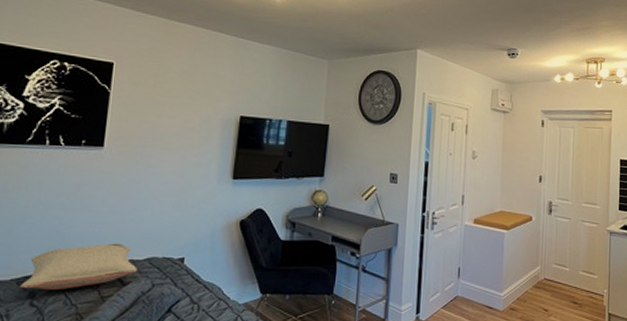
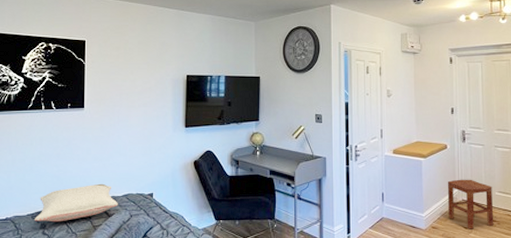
stool: none [528,255,576,312] -> present [447,179,494,229]

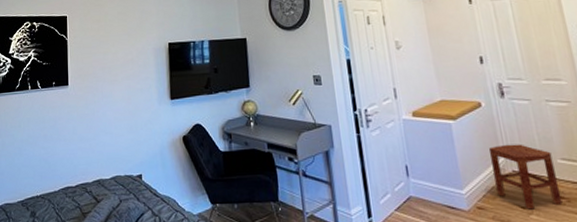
pillow: present [34,183,118,222] -> none [24,165,107,210]

